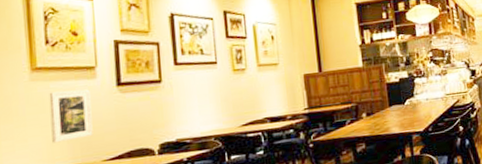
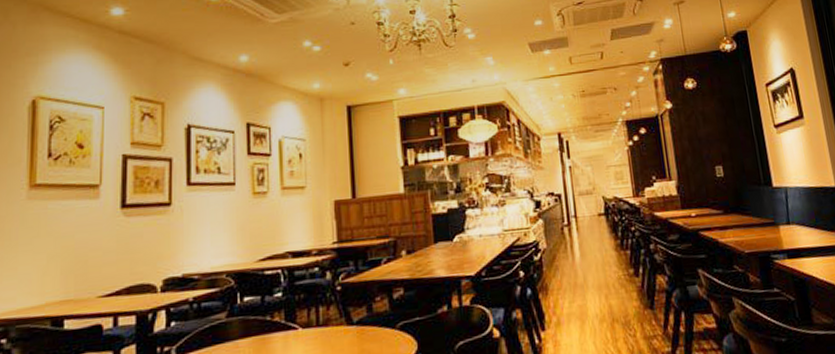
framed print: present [49,89,93,143] -> none [44,211,91,274]

